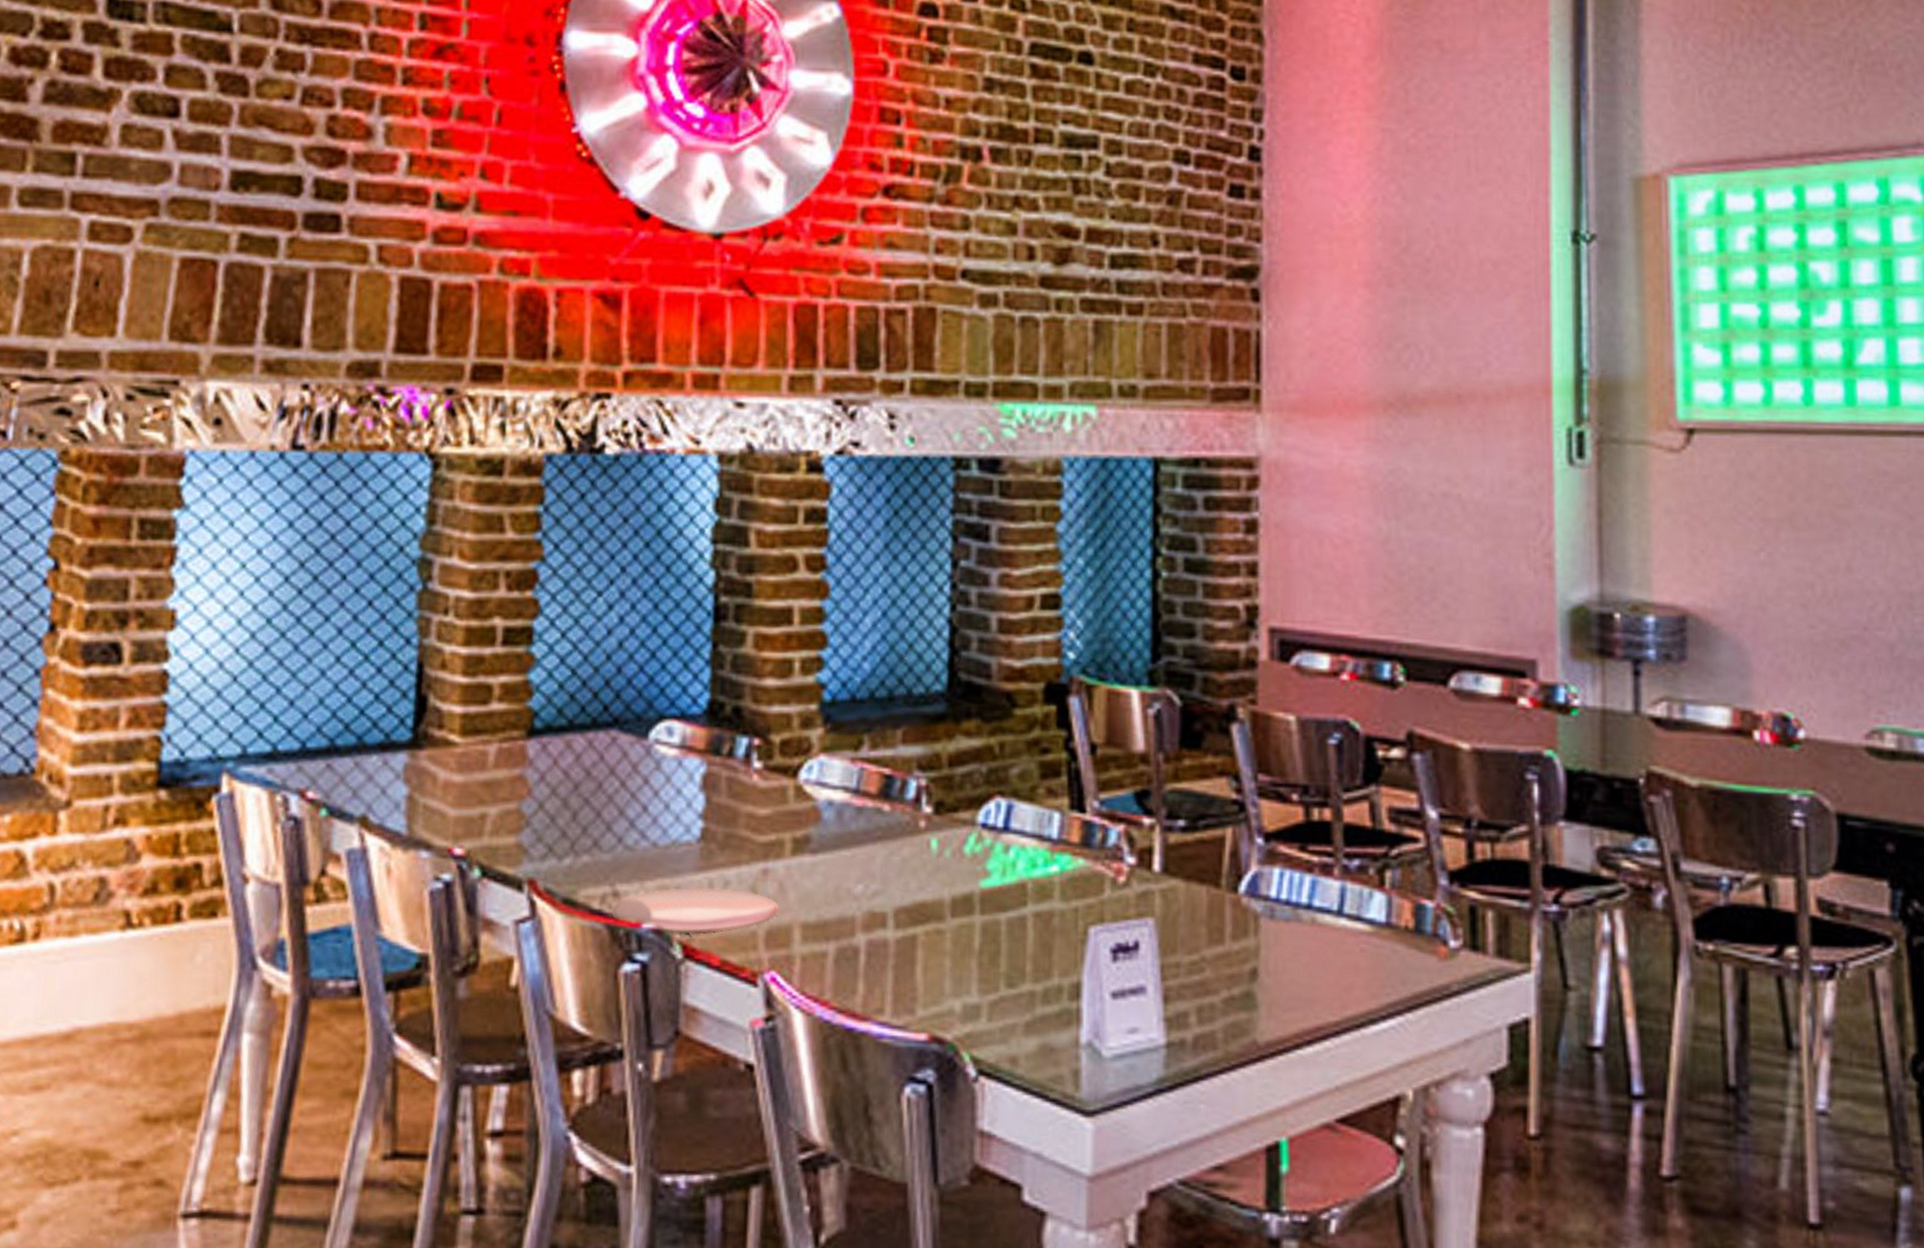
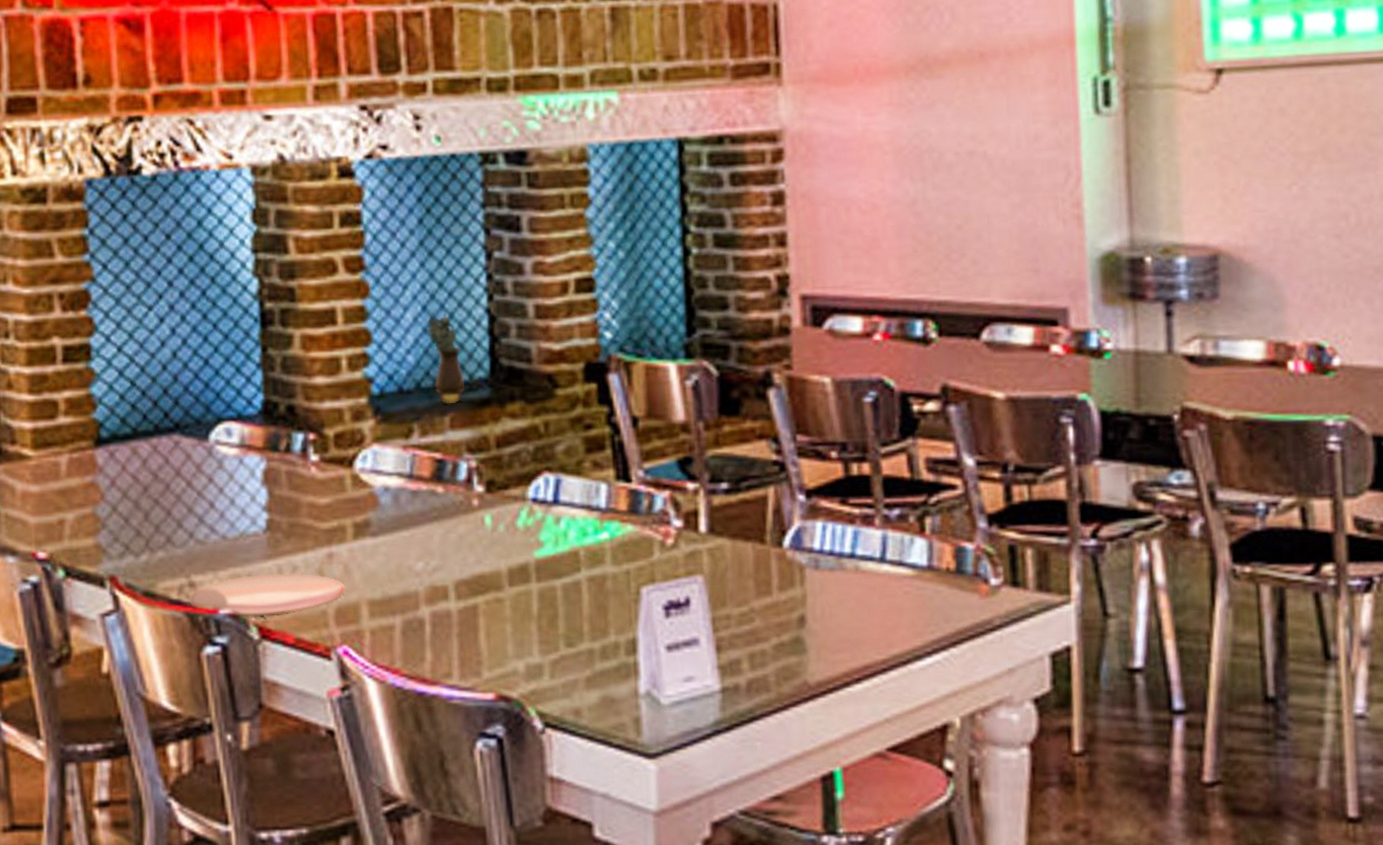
vase: none [885,620,921,716] -> present [426,313,465,403]

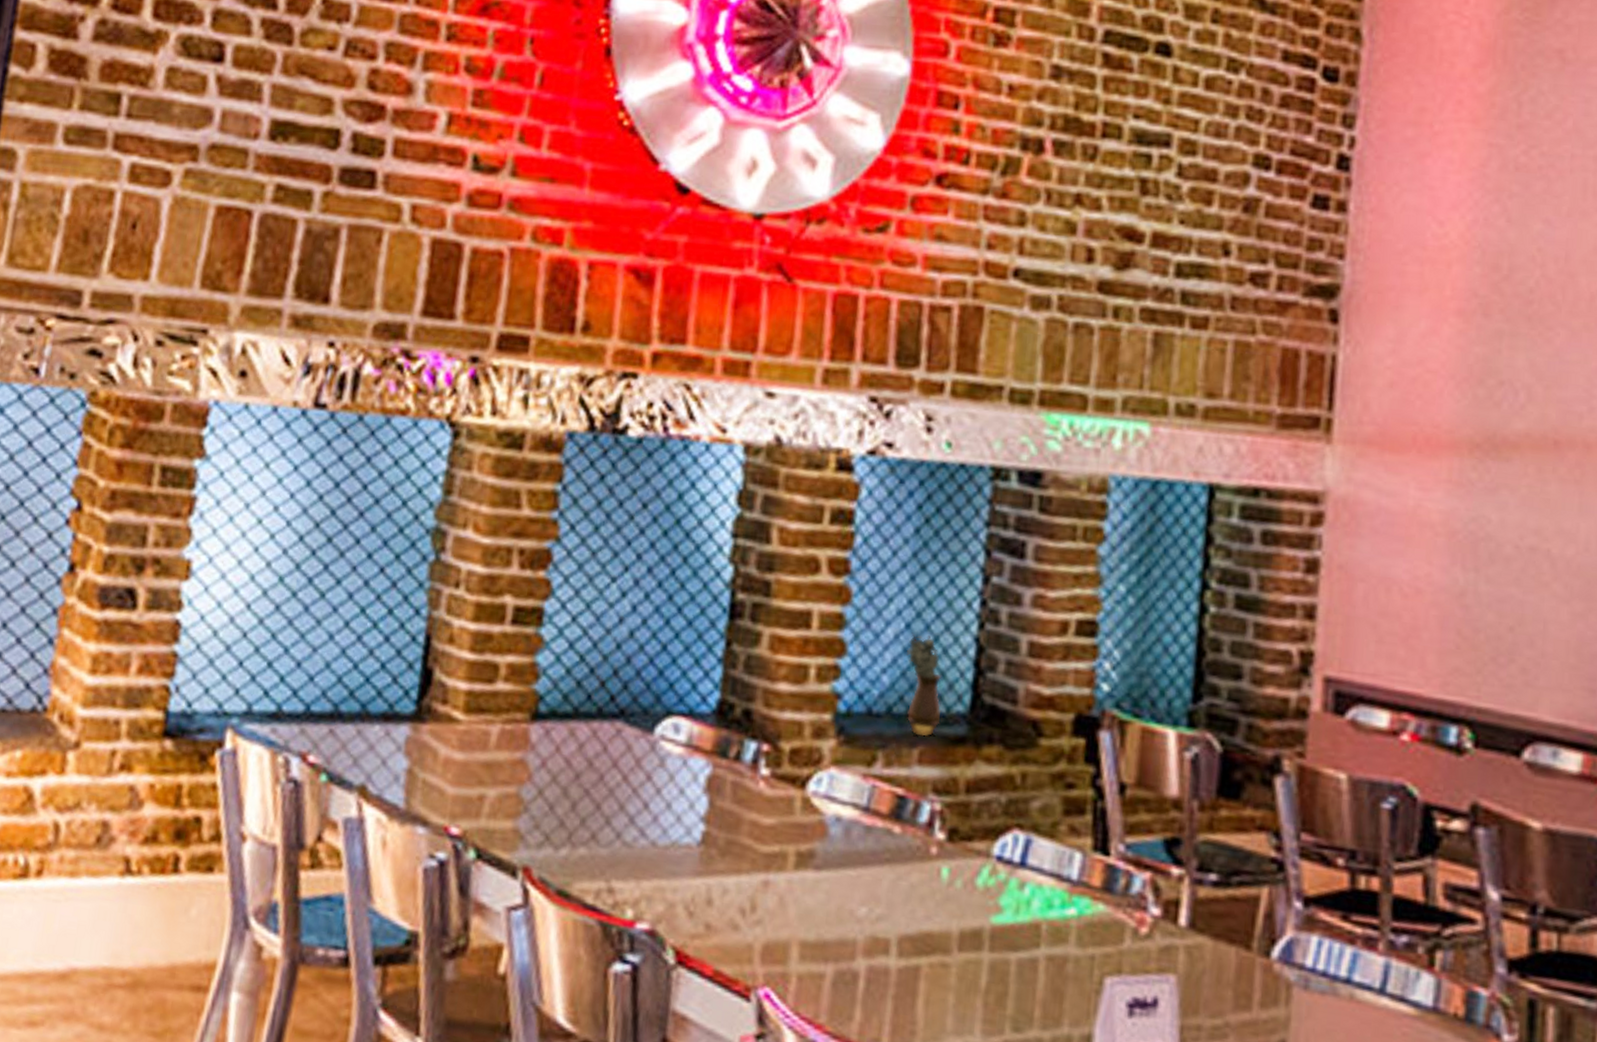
plate: present [188,573,346,617] -> none [604,891,778,942]

